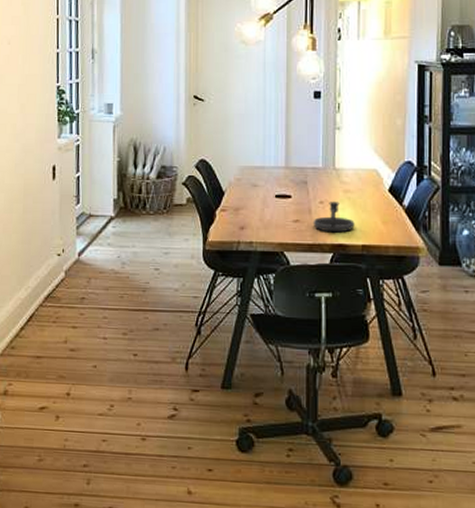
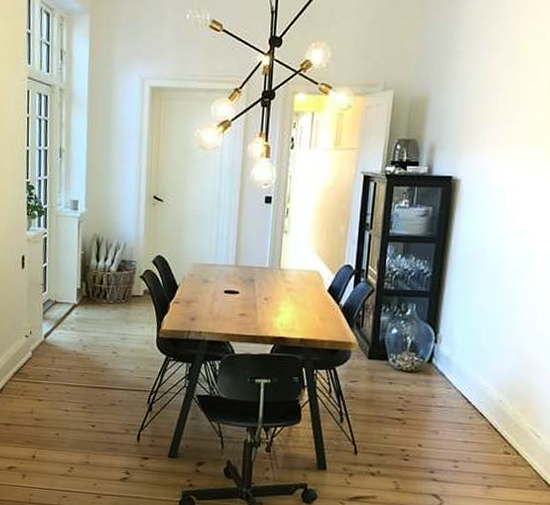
candlestick: present [313,201,355,233] -> none [257,298,295,327]

